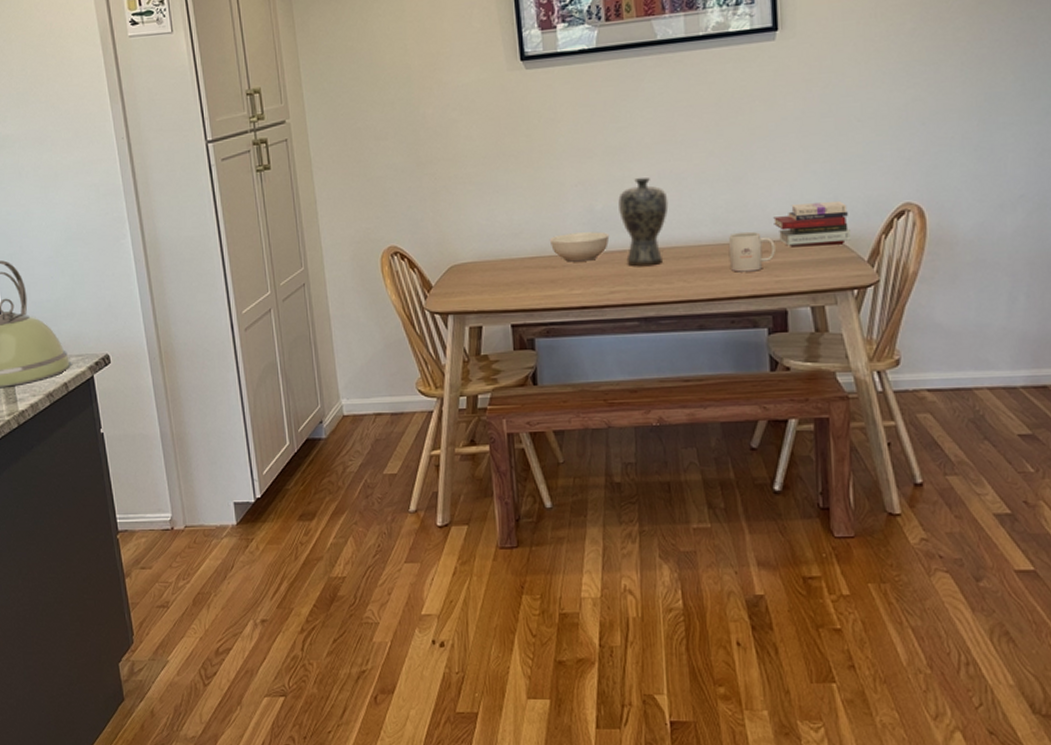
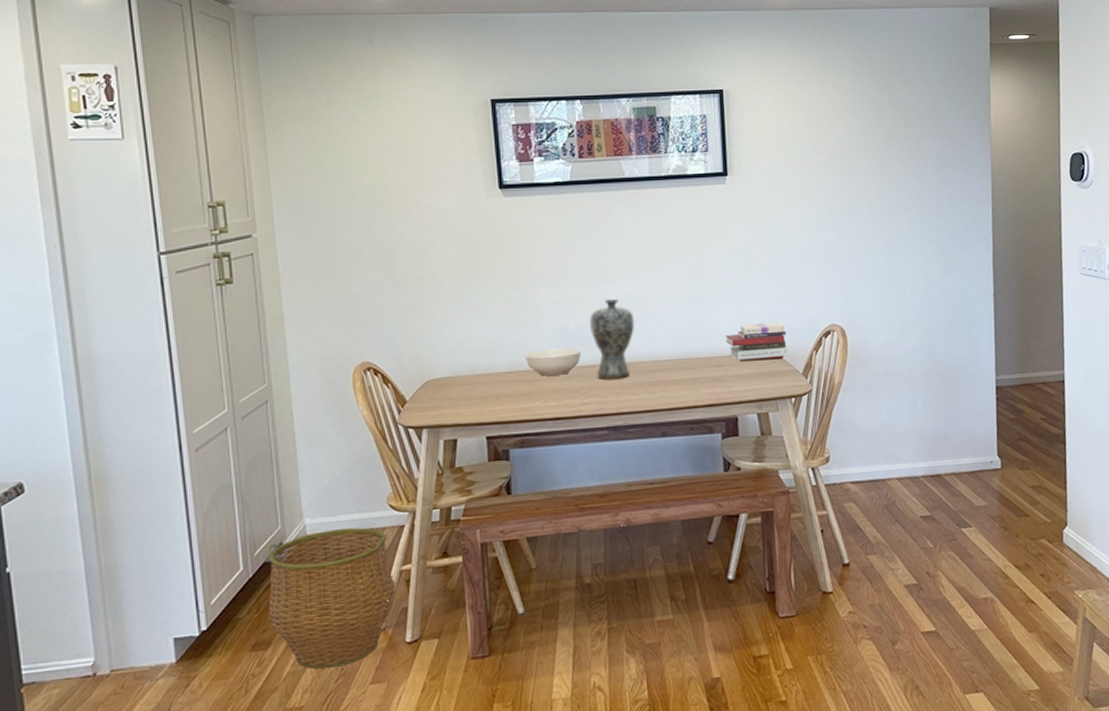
basket: none [310,410,426,543] -> present [268,527,396,669]
mug: present [728,231,776,272] -> none [687,348,727,384]

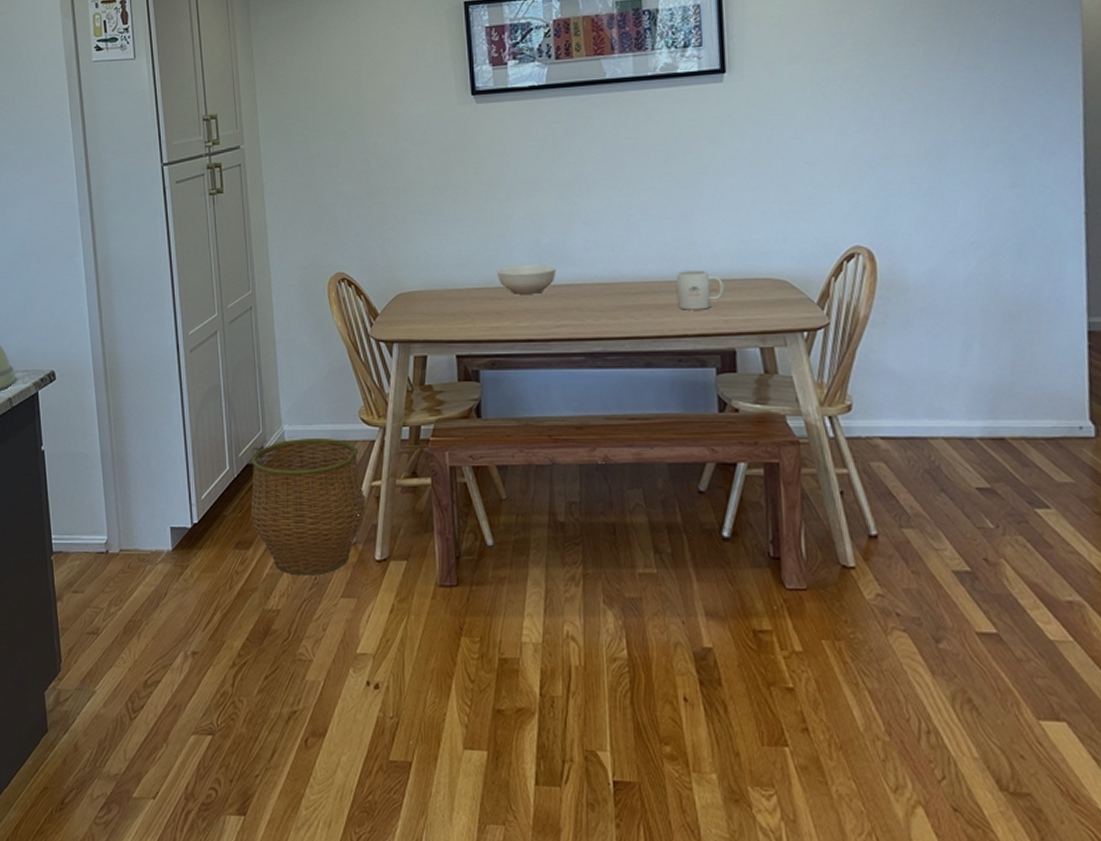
vase: present [590,298,635,380] -> none [566,212,616,302]
mug: none [687,348,727,384] -> present [675,269,724,310]
books: present [725,321,789,362] -> none [721,241,800,287]

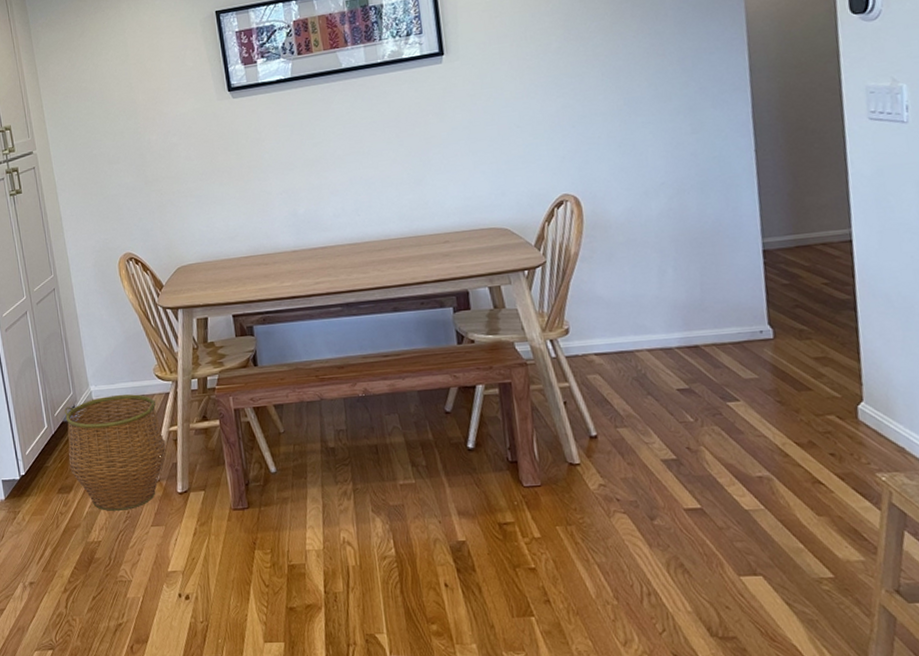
bowl: present [496,265,557,294] -> none [261,231,312,259]
mug: present [675,269,724,310] -> none [413,225,455,261]

